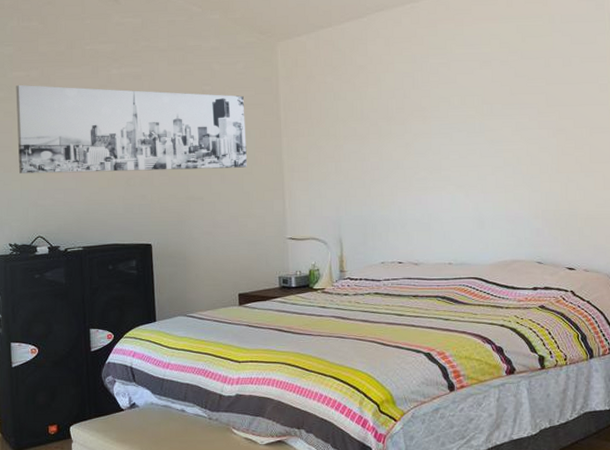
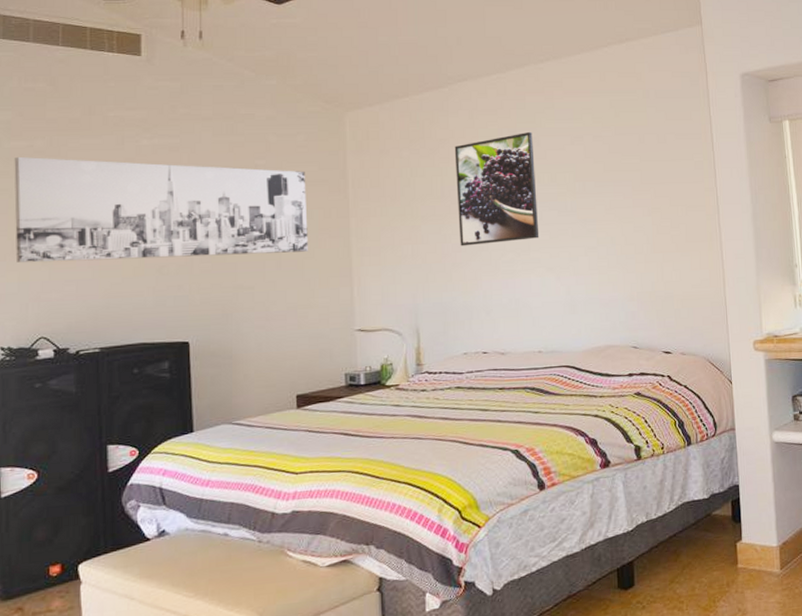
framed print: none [372,57,450,165] -> present [454,131,540,247]

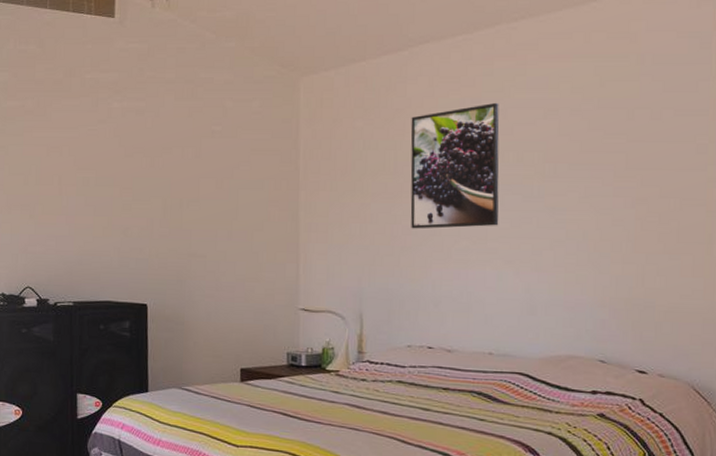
wall art: present [14,156,309,263] -> none [9,115,259,223]

